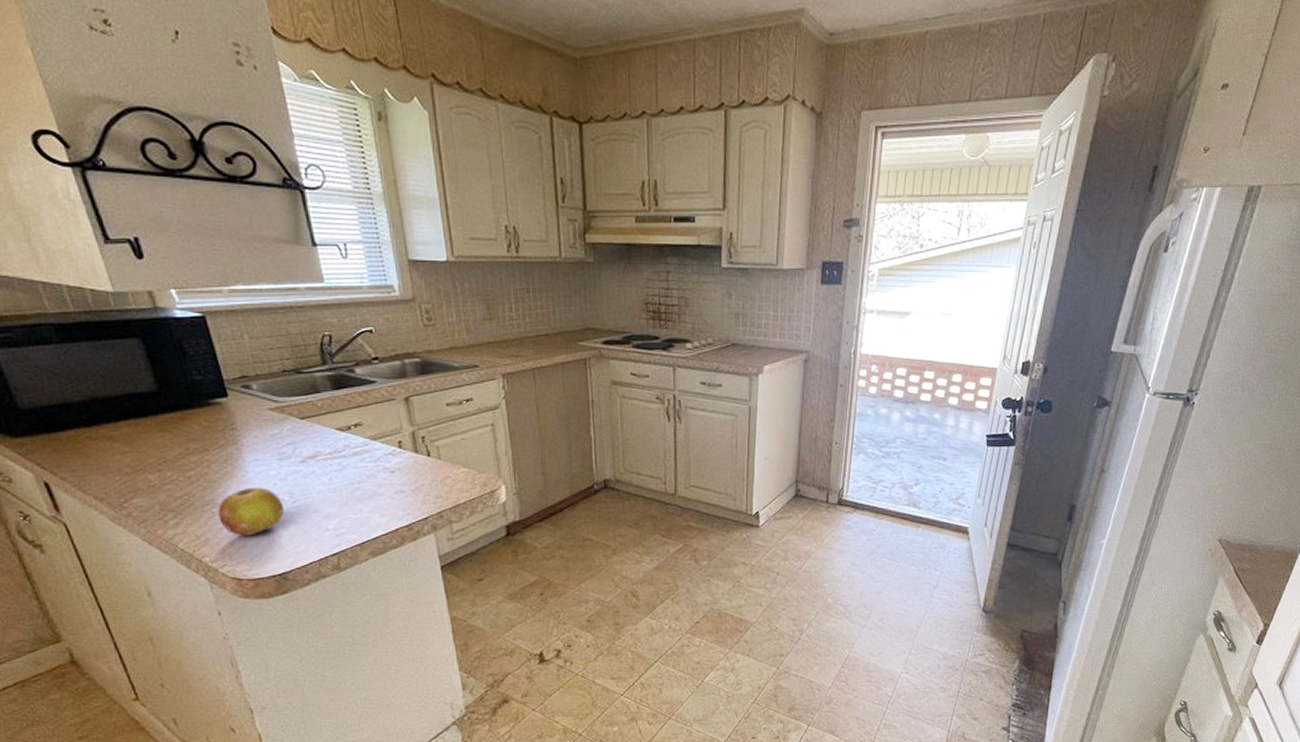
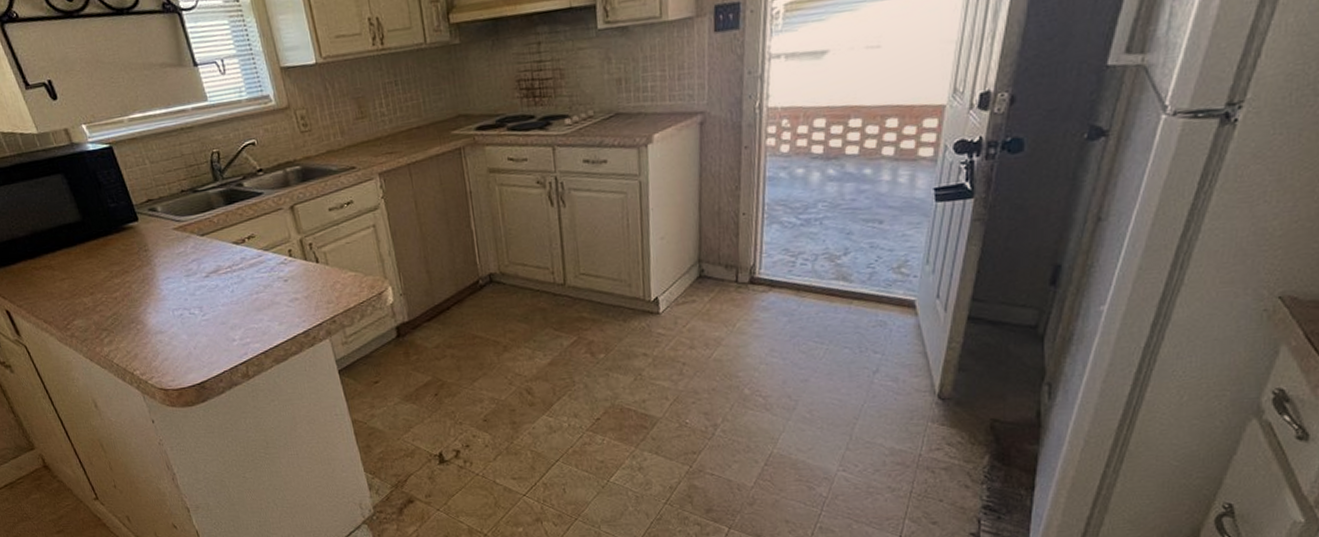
fruit: present [218,487,285,536] -> none [141,303,197,350]

